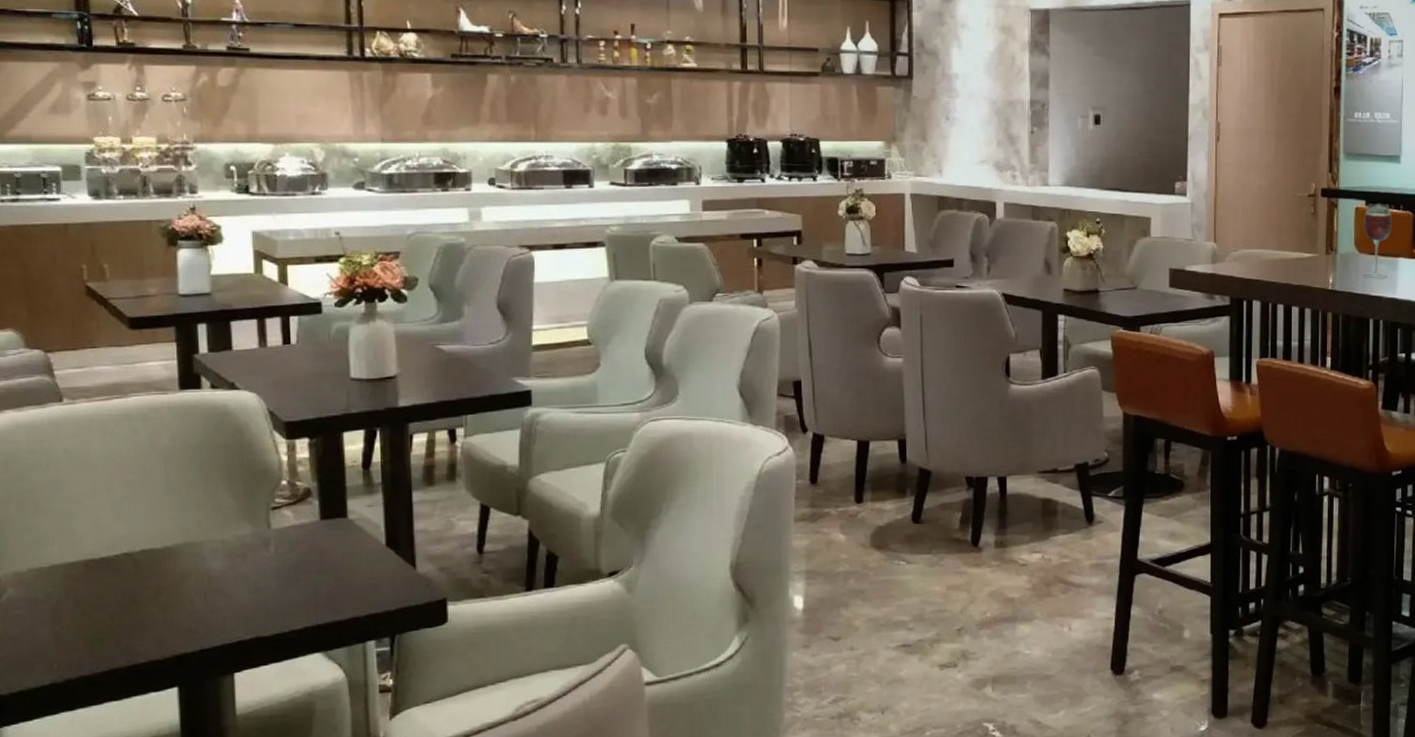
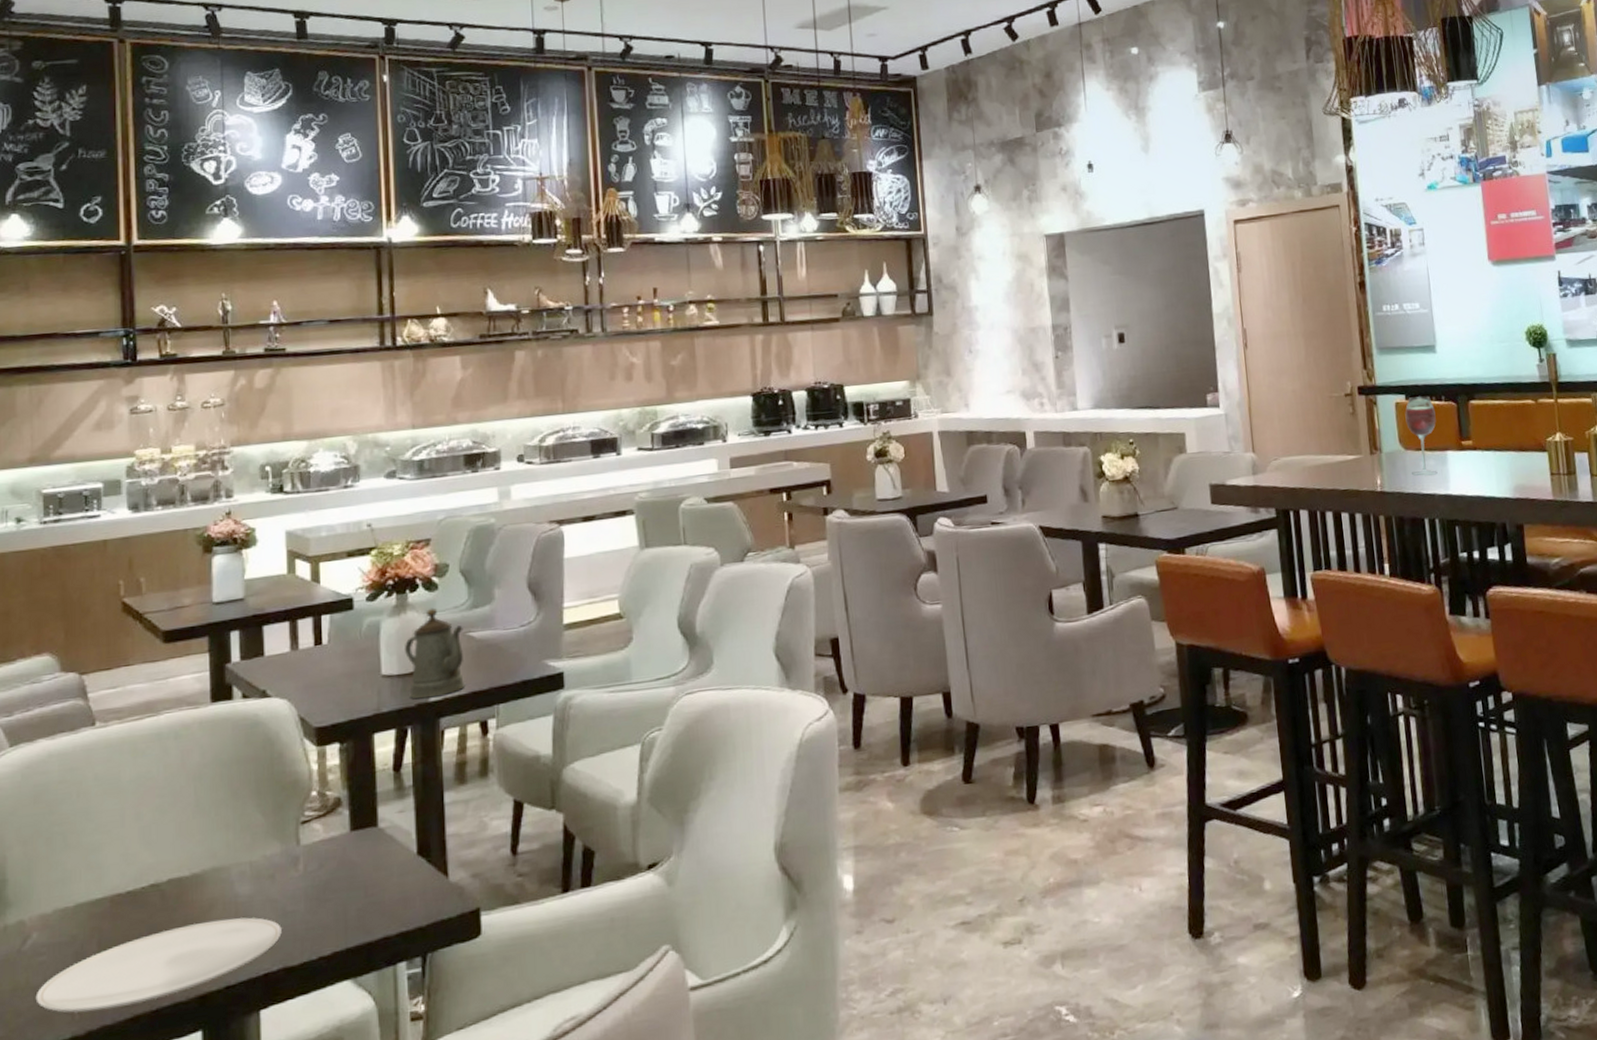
plate: none [13,589,254,663] -> present [35,917,282,1013]
coffee pot: none [374,318,434,404] -> present [405,607,465,699]

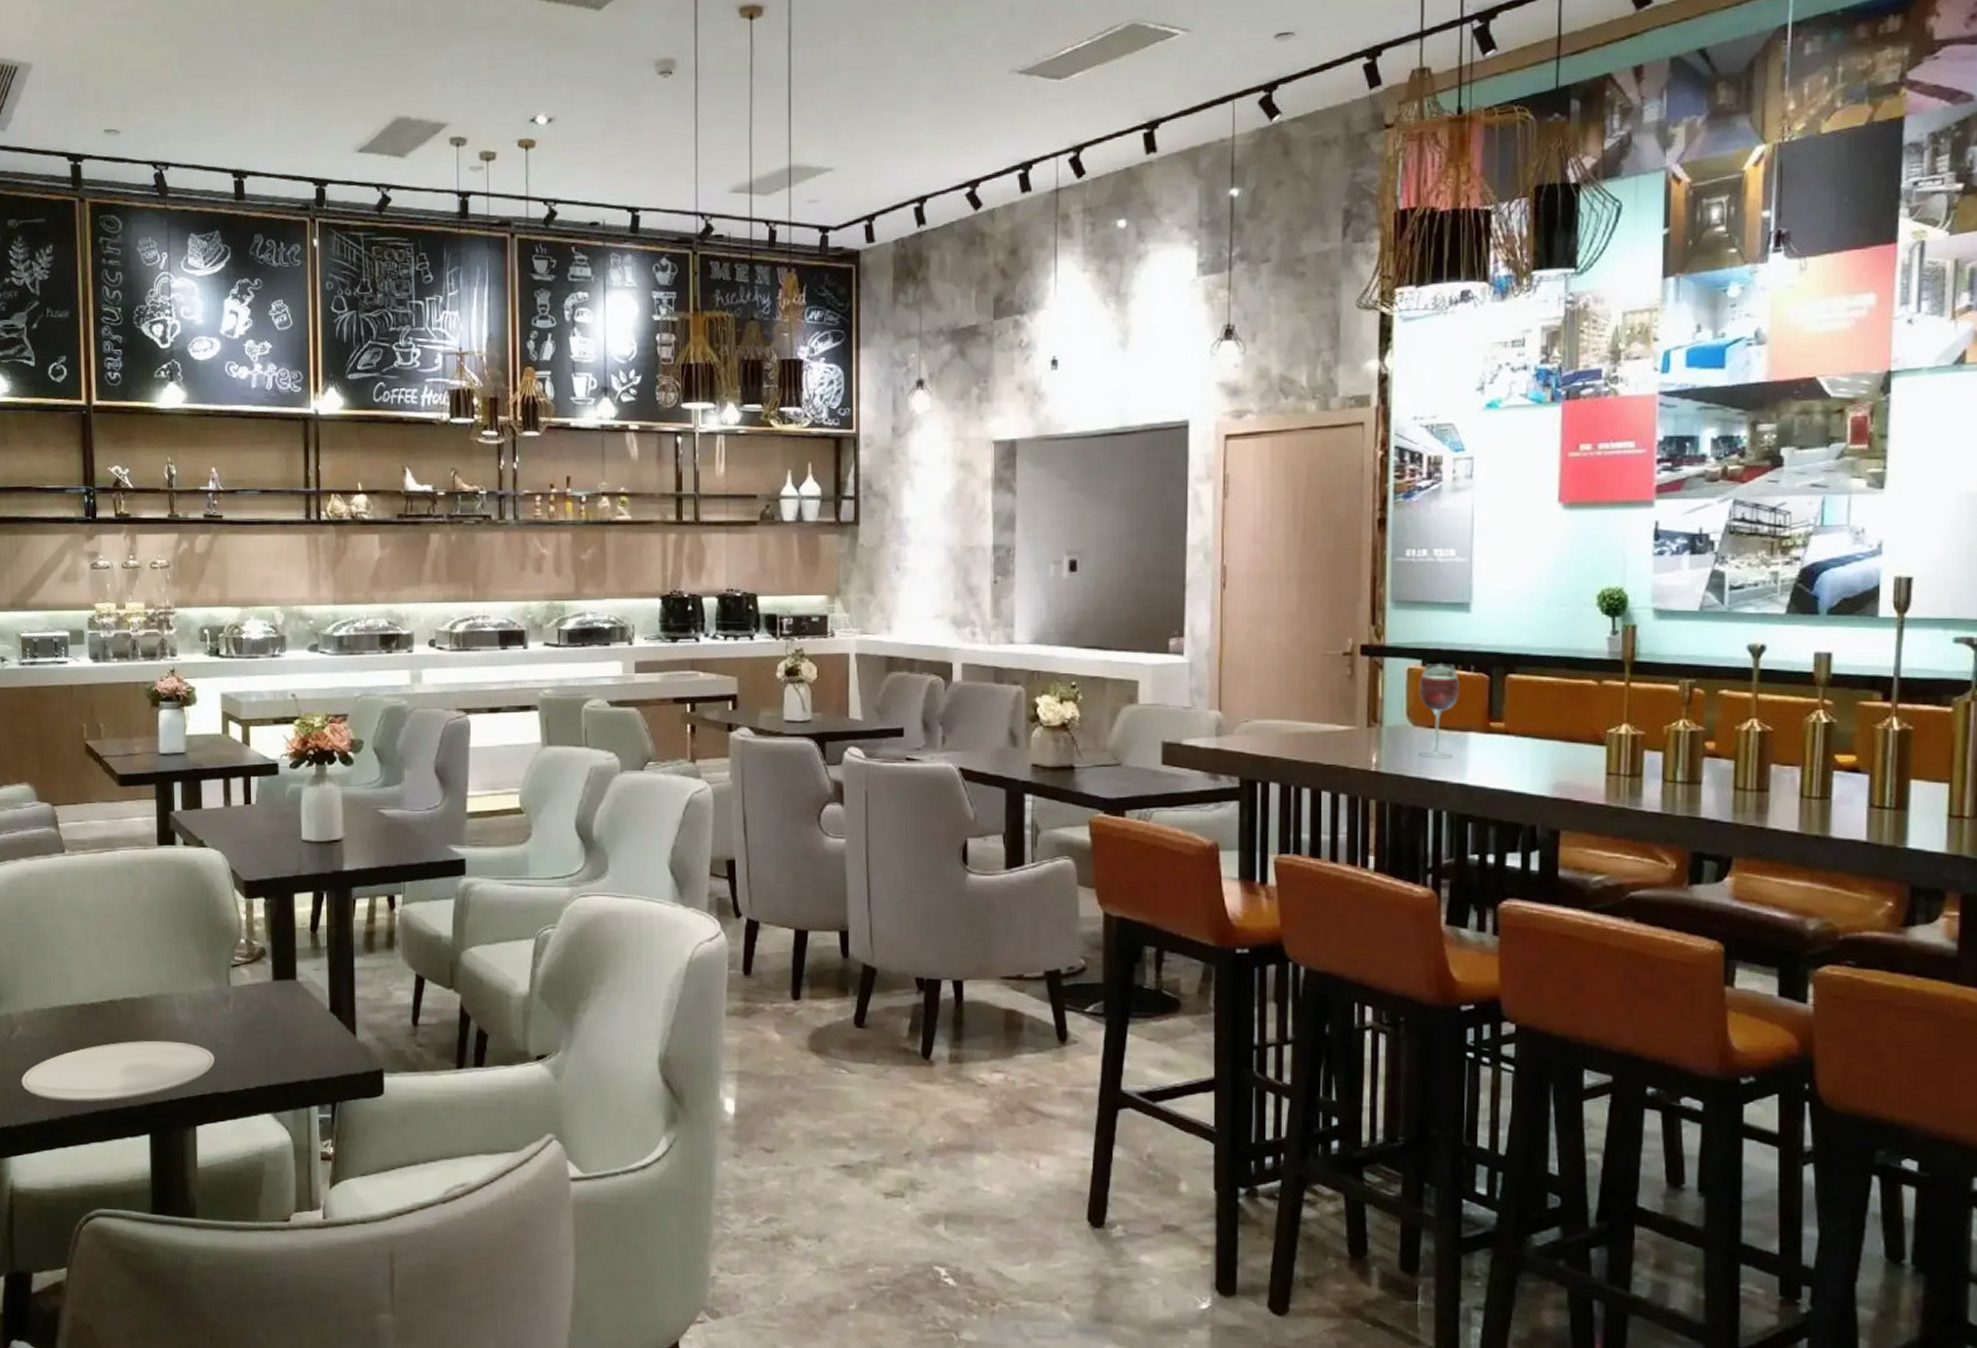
coffee pot: present [405,607,465,699] -> none [323,781,376,867]

